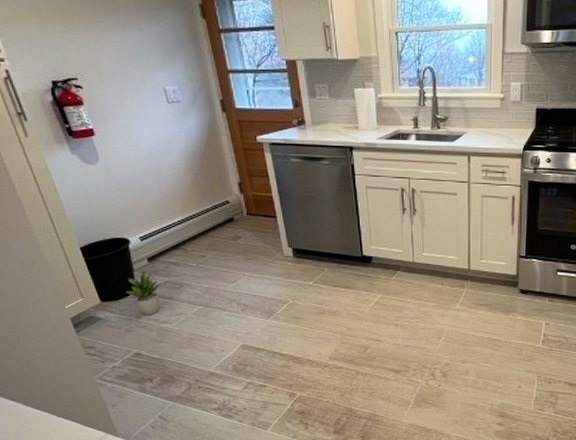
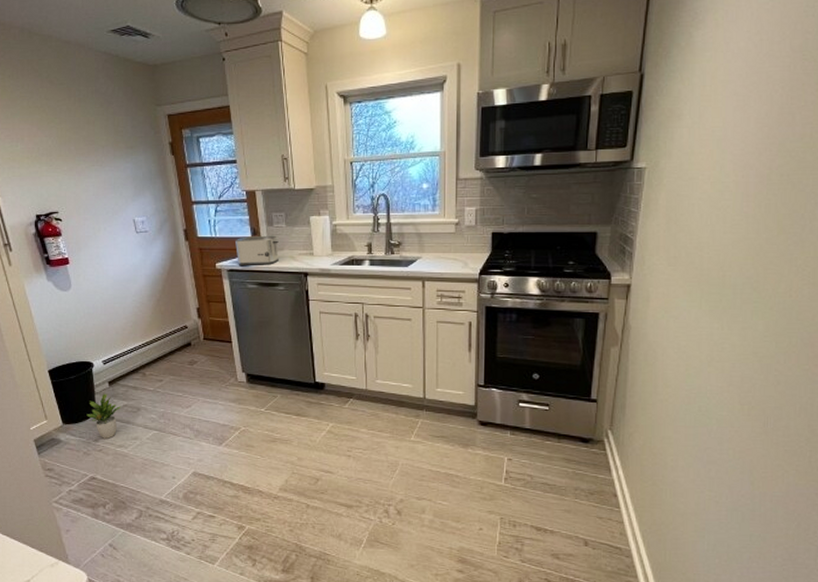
toaster: none [276,107,323,140] -> present [235,235,279,267]

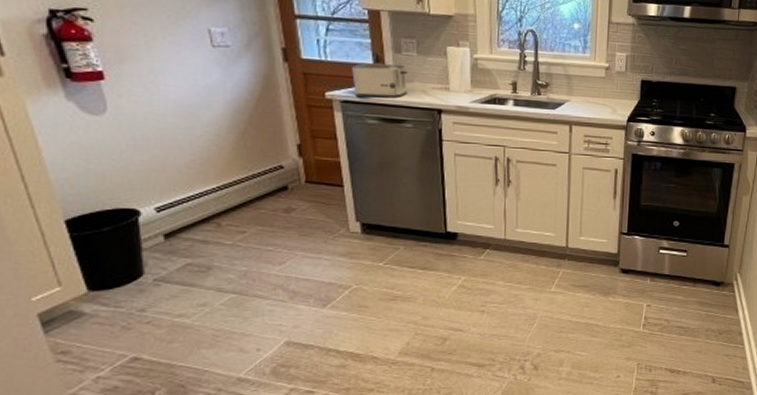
potted plant: present [86,392,122,439] -> none [127,248,183,307]

